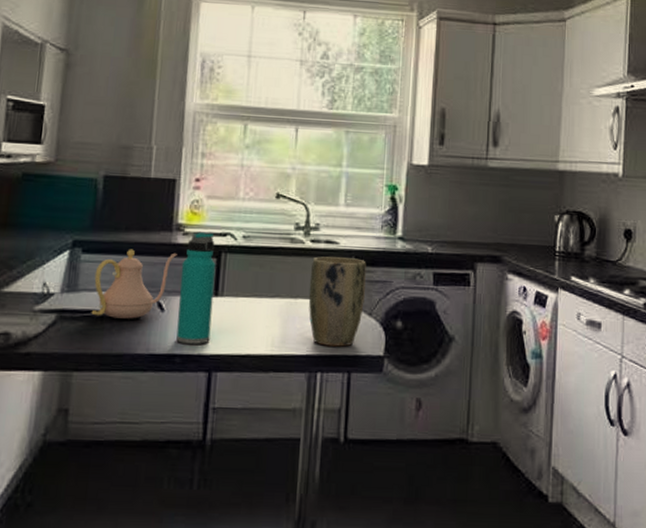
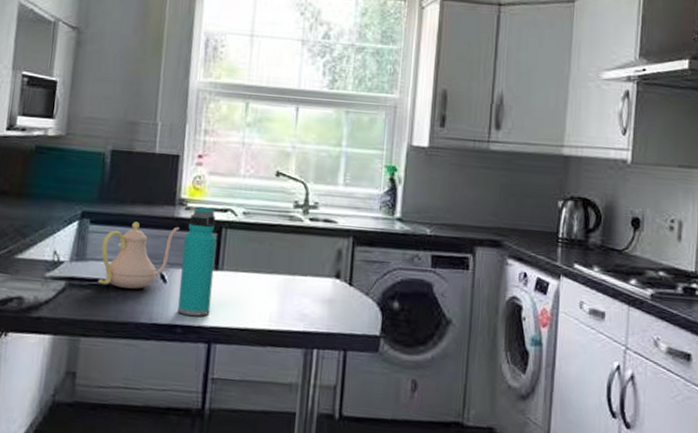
plant pot: present [308,256,366,347] -> none [306,235,364,325]

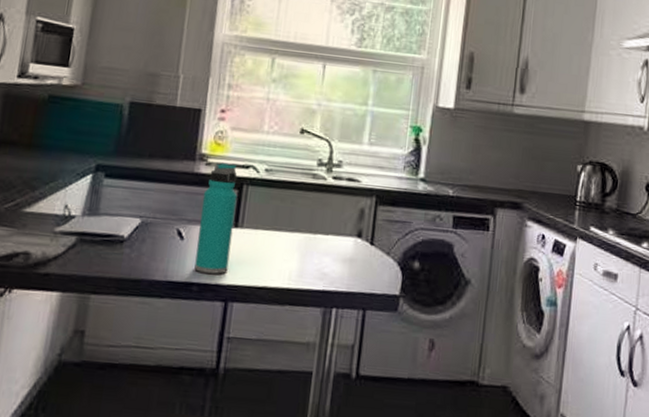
teapot: present [98,221,180,289] -> none [111,176,199,246]

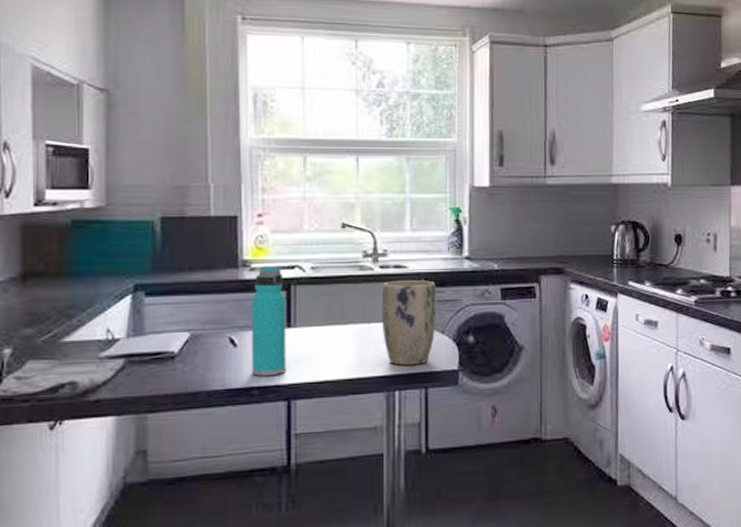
plant pot: none [327,193,387,284] -> present [381,280,436,366]

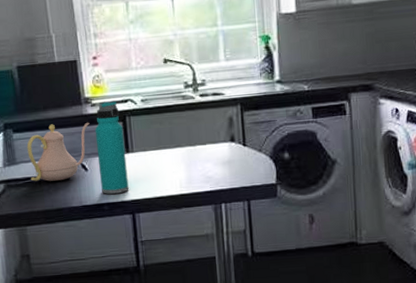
teapot: none [161,288,245,358] -> present [26,123,90,182]
plant pot: present [381,280,436,366] -> none [203,105,254,182]

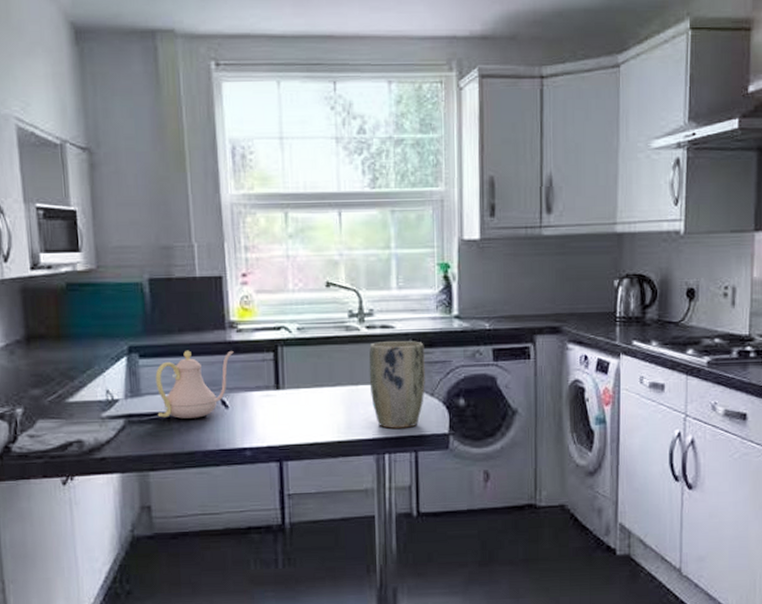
water bottle: present [95,101,129,194] -> none [239,327,277,437]
plant pot: none [203,105,254,182] -> present [368,341,425,429]

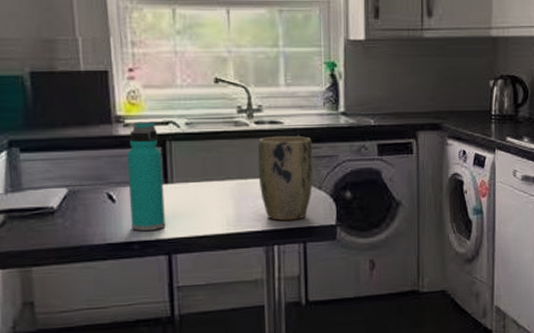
teapot: present [155,350,234,419] -> none [37,144,121,213]
water bottle: none [239,327,277,437] -> present [126,122,166,231]

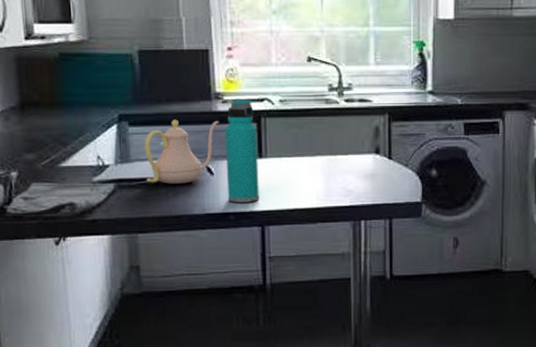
teapot: none [37,144,121,213] -> present [144,119,219,184]
plant pot: present [257,136,313,221] -> none [347,114,400,197]

